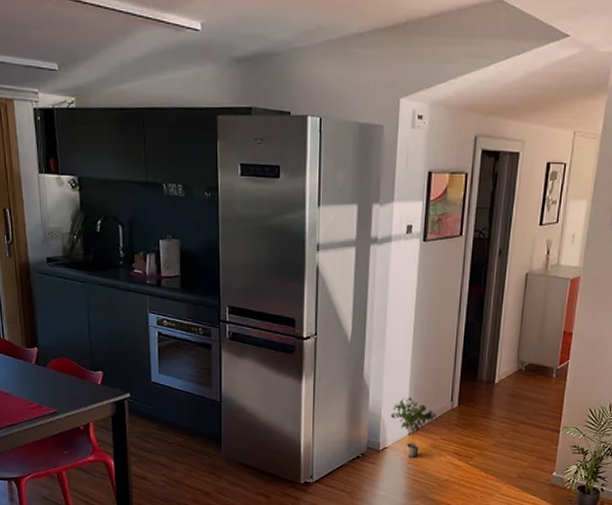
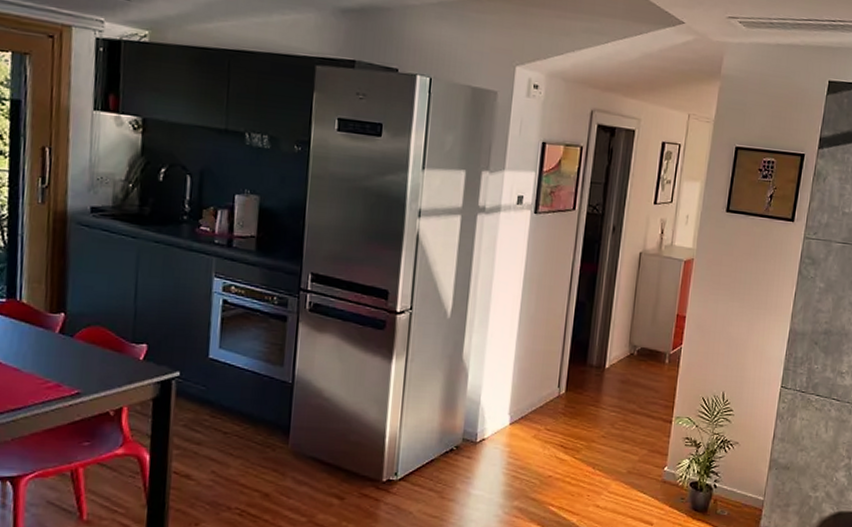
potted plant: present [390,397,437,459] -> none [490,382,543,452]

